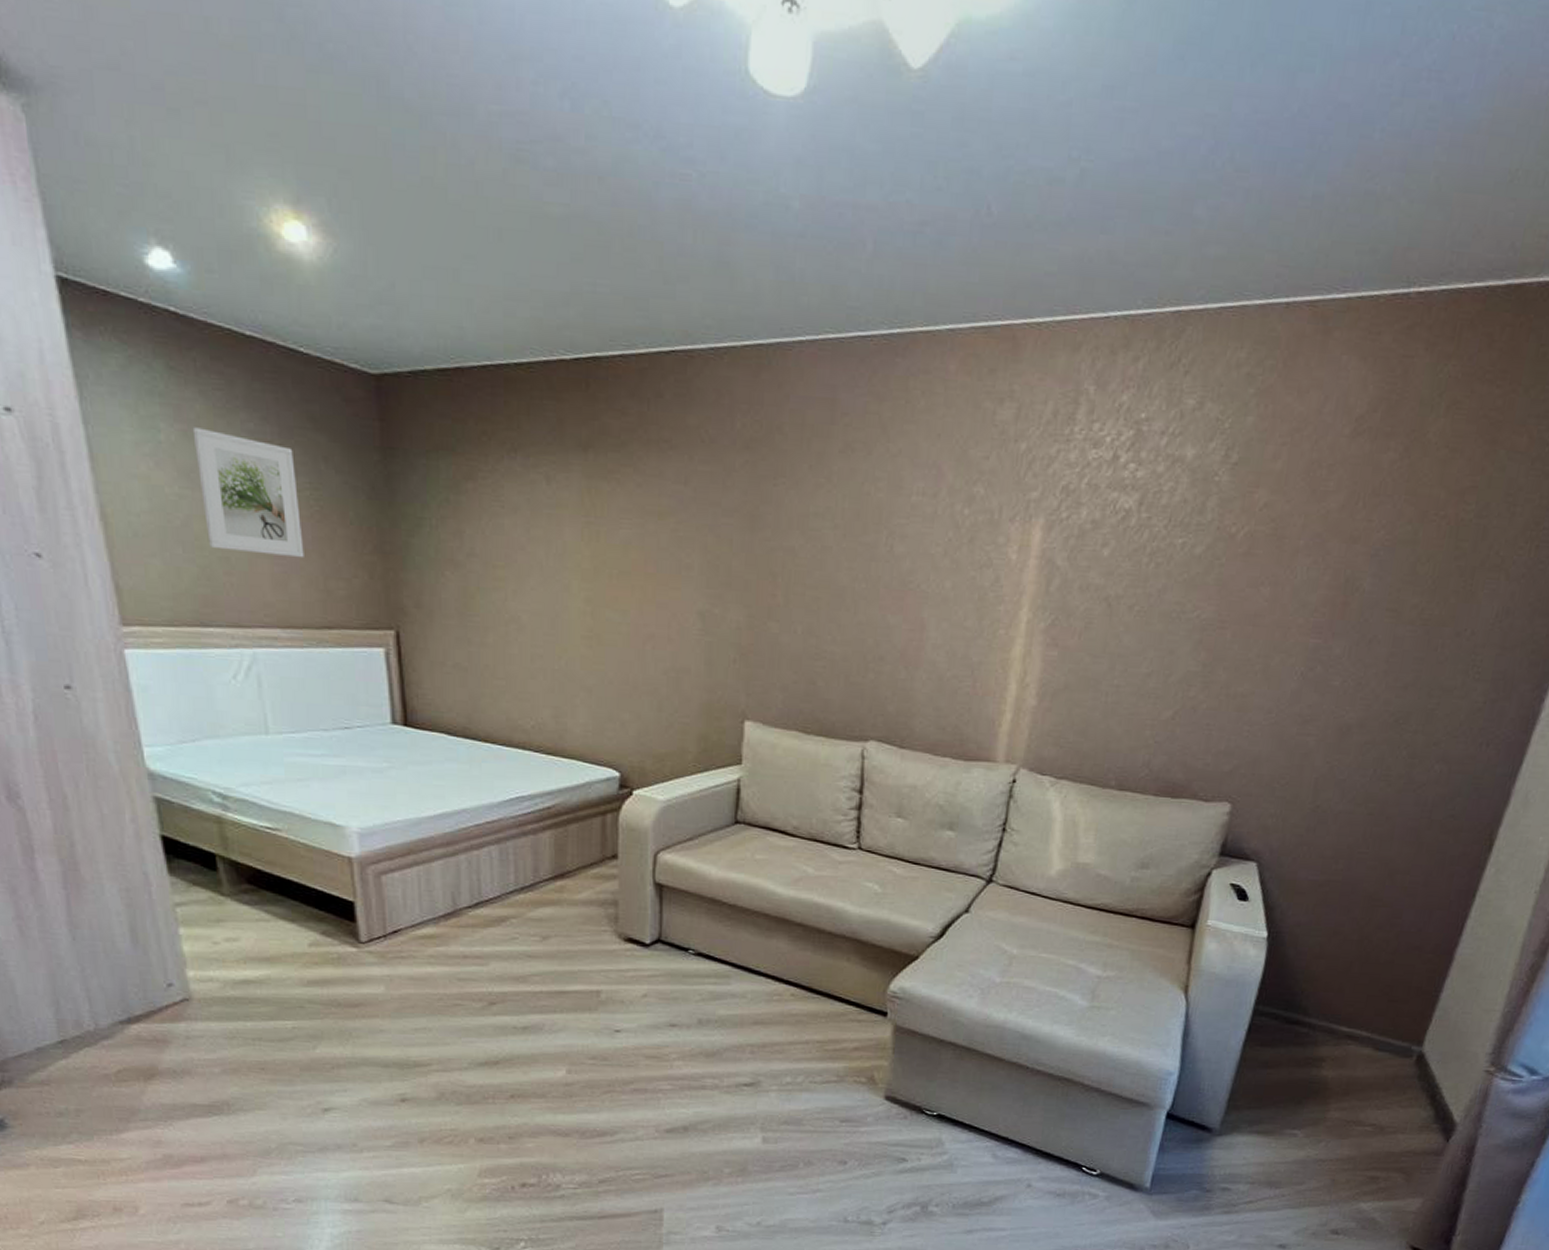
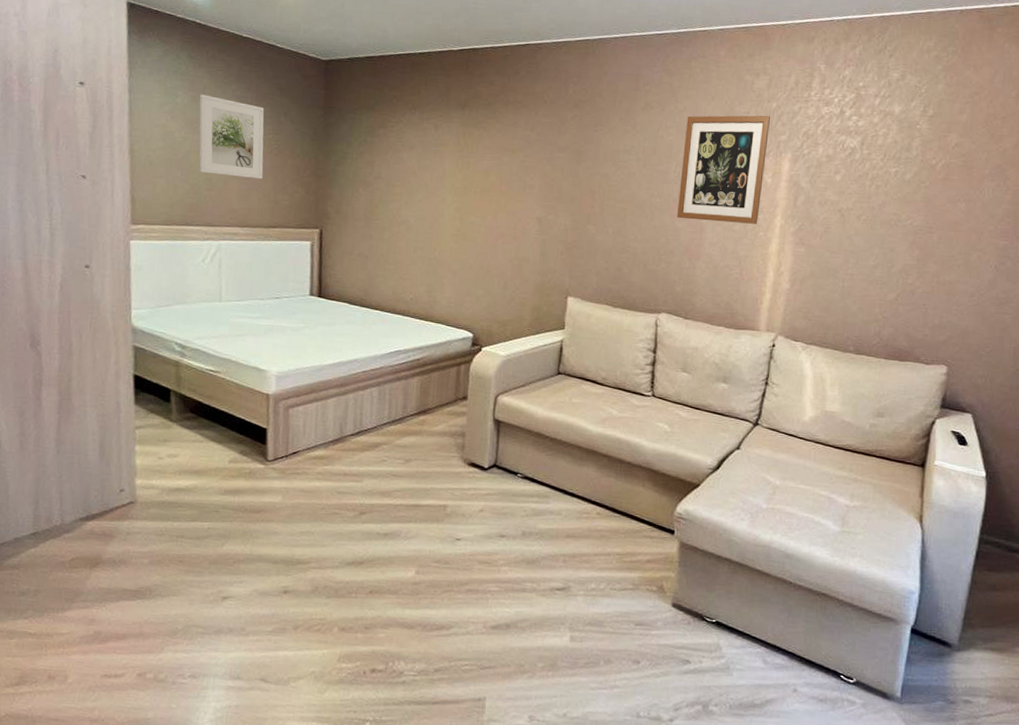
wall art: none [889,461,1019,619] -> present [677,115,771,224]

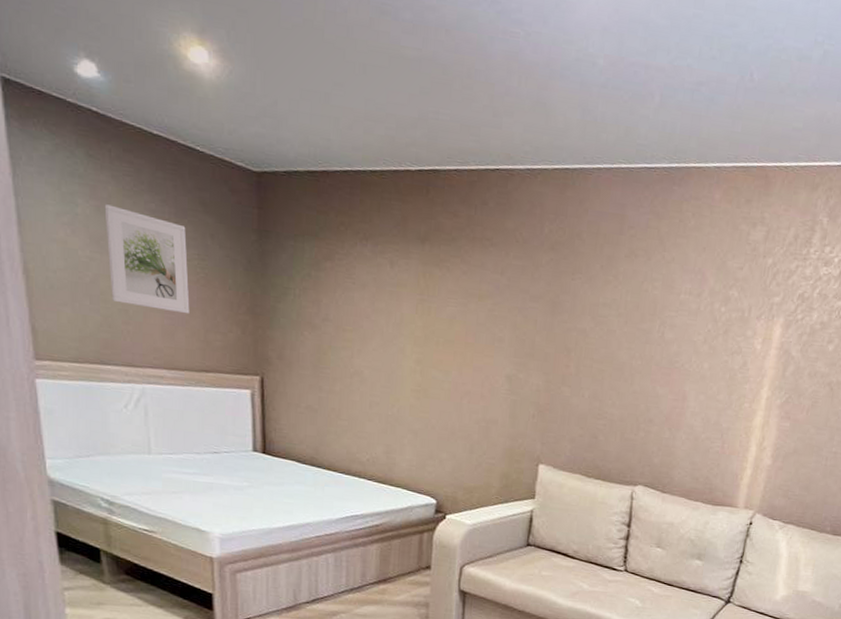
wall art: present [677,115,771,224] -> none [659,268,766,395]

